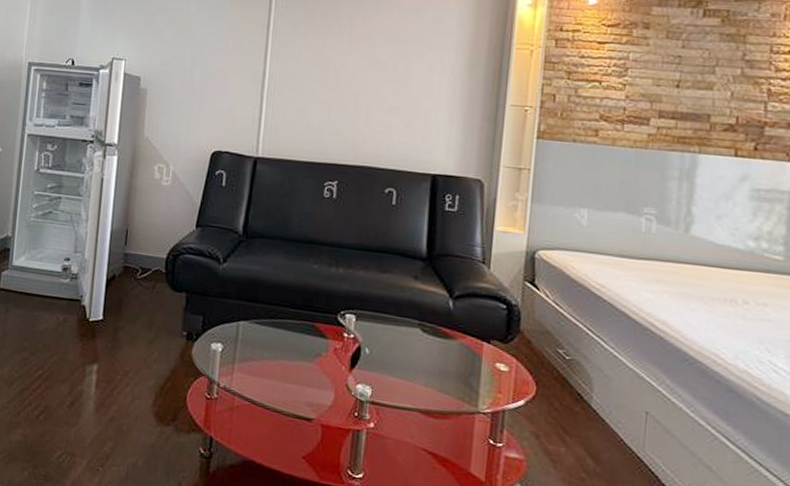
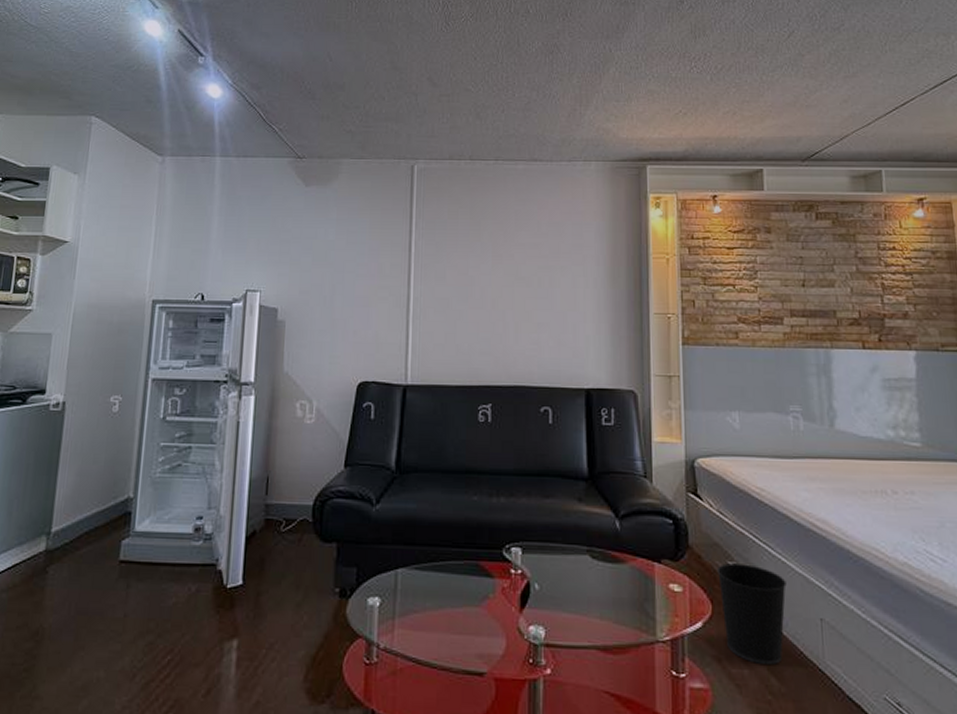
wastebasket: none [545,350,616,447] -> present [716,563,787,666]

